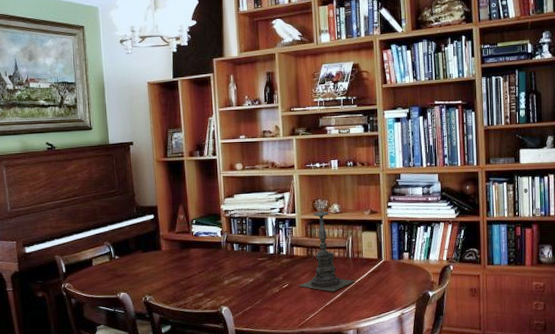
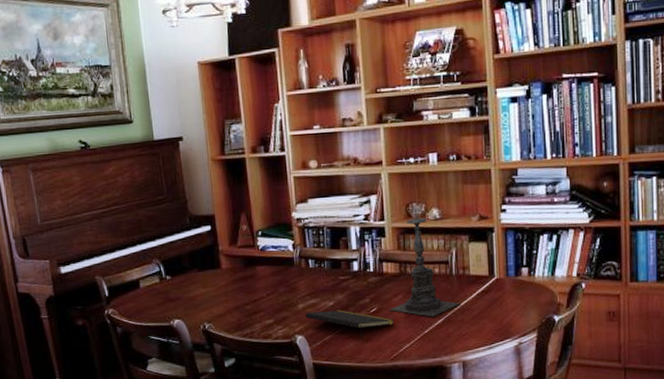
notepad: none [230,285,302,309] -> present [305,310,394,339]

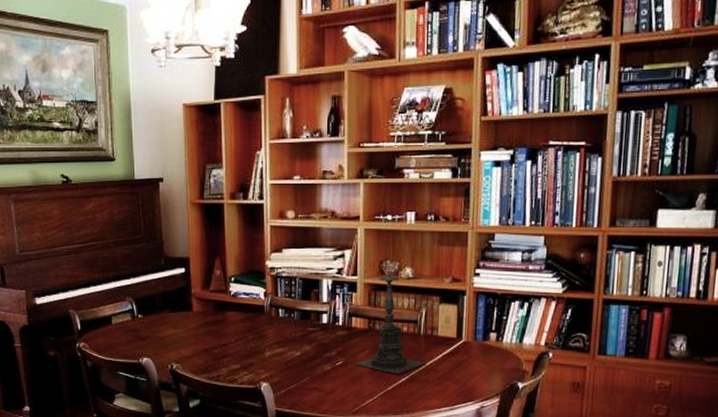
notepad: present [305,310,394,339] -> none [272,360,358,390]

